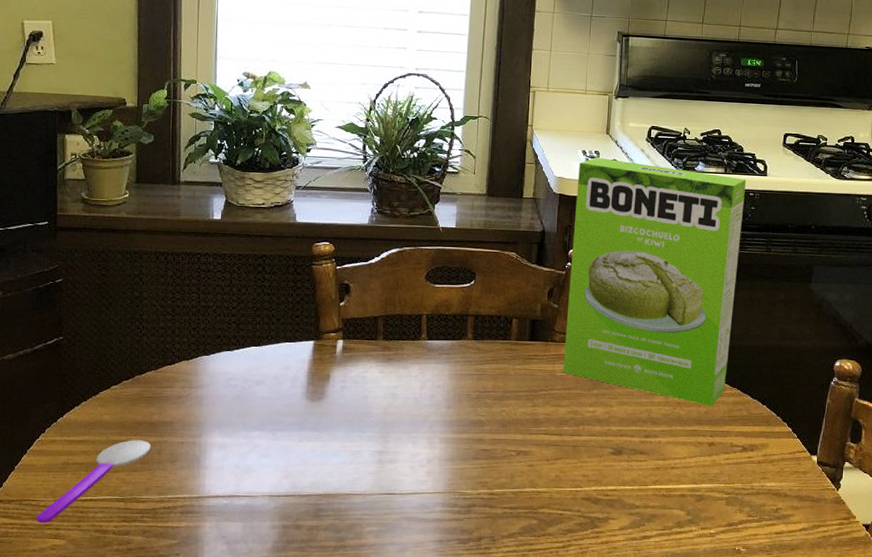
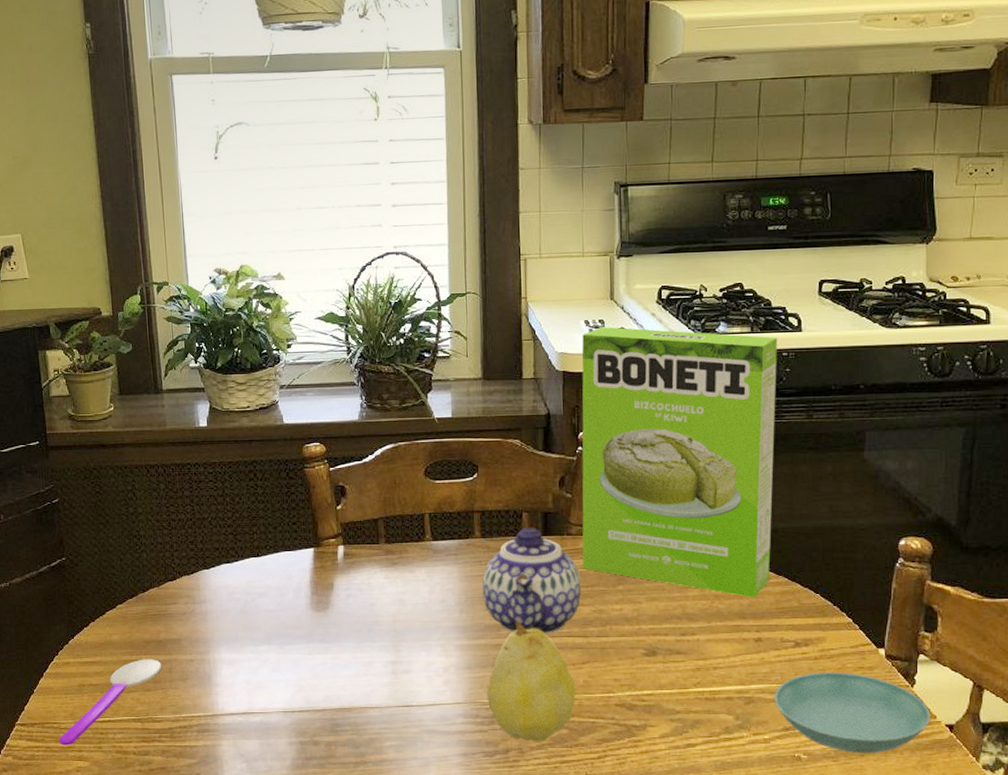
fruit: none [465,417,548,531] -> present [486,620,576,742]
teapot: none [470,332,561,432] -> present [482,527,582,635]
saucer: none [722,474,851,549] -> present [775,671,930,754]

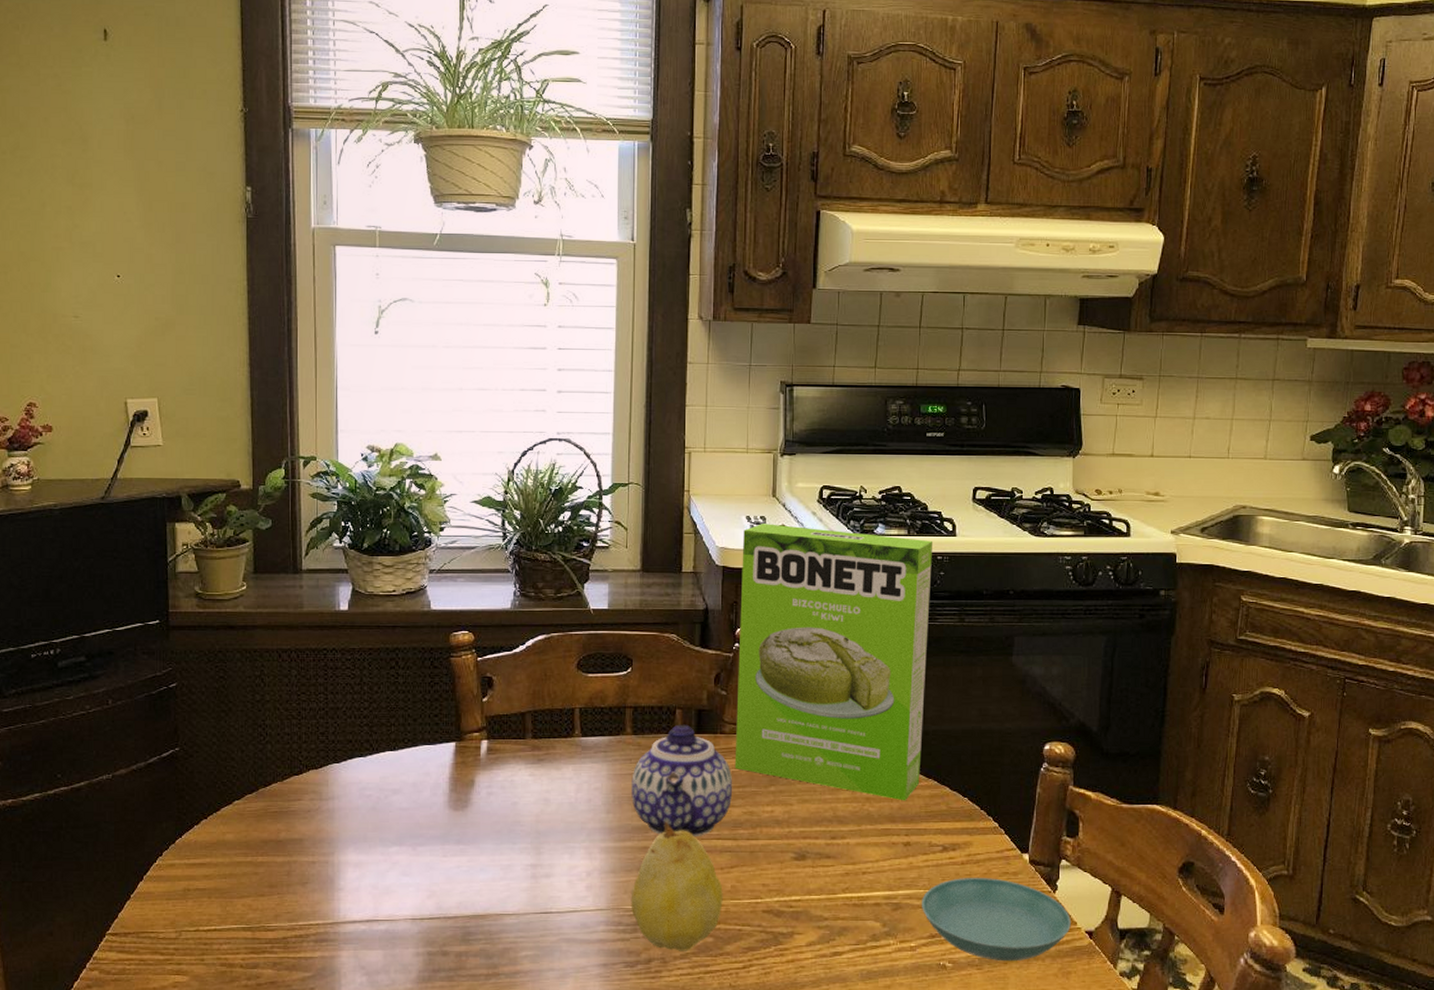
spoon: present [59,659,162,746] -> none [155,861,280,958]

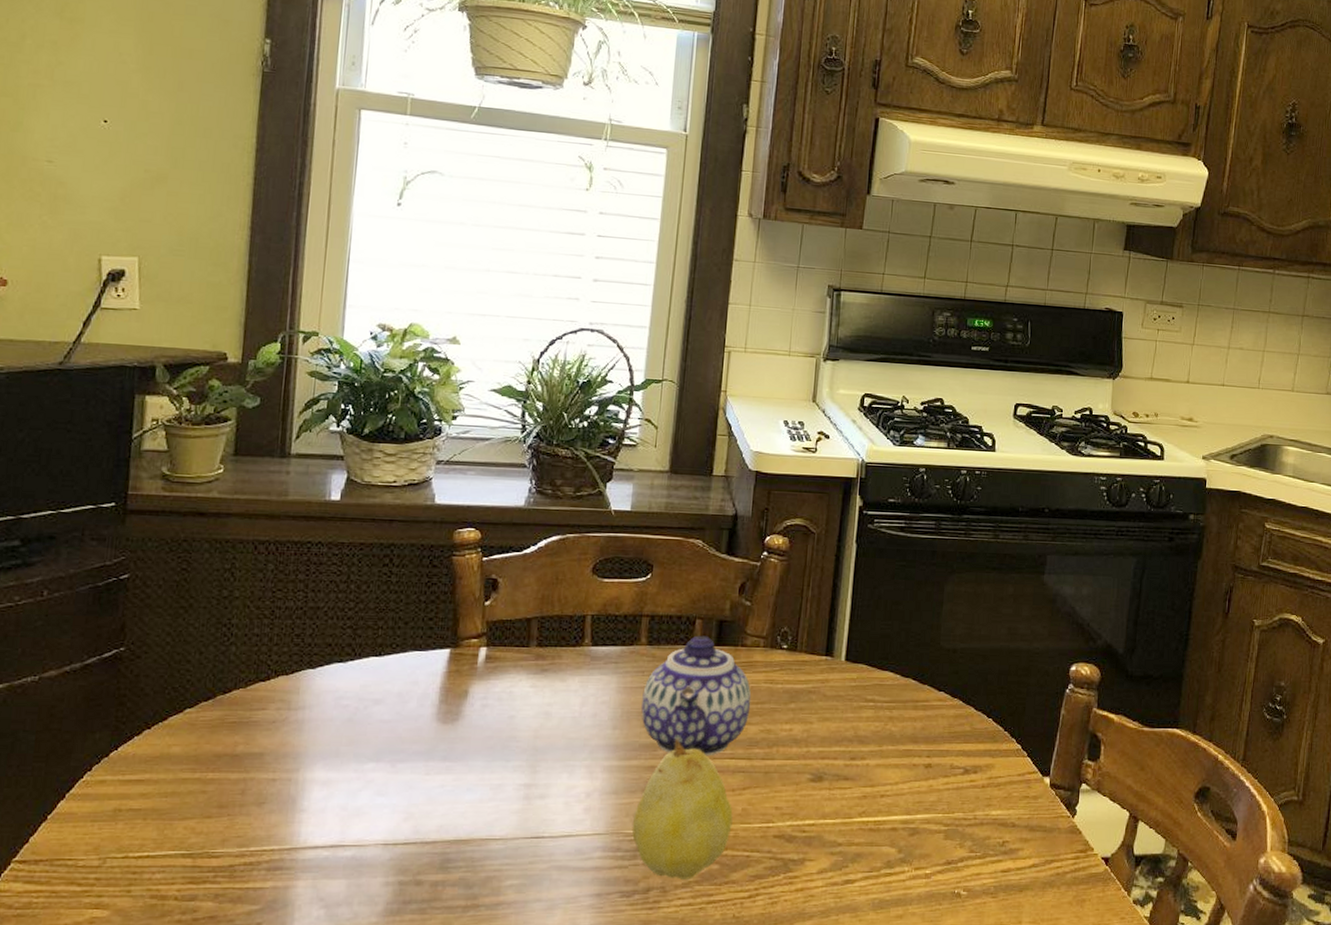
cake mix box: present [734,524,933,801] -> none [754,429,972,721]
saucer: present [922,877,1071,962] -> none [939,801,1088,889]

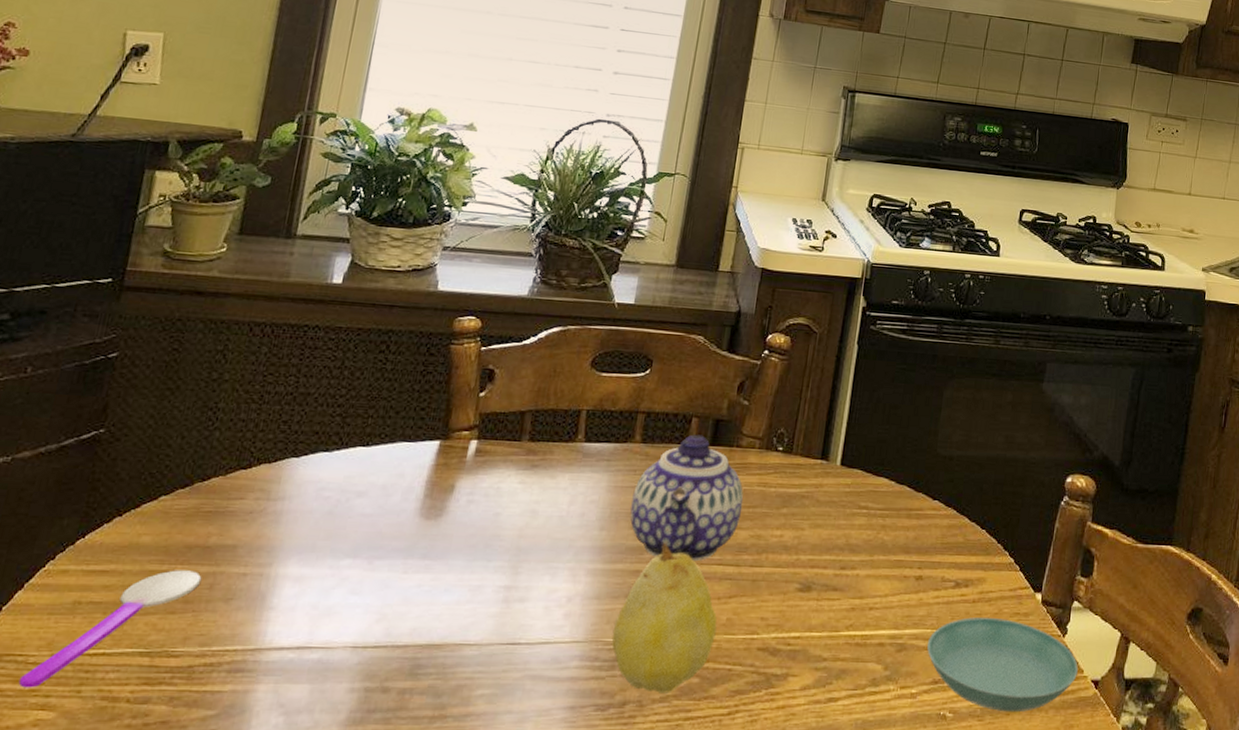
spoon: none [71,777,233,889] -> present [18,570,202,688]
saucer: none [939,801,1088,889] -> present [927,617,1078,713]

